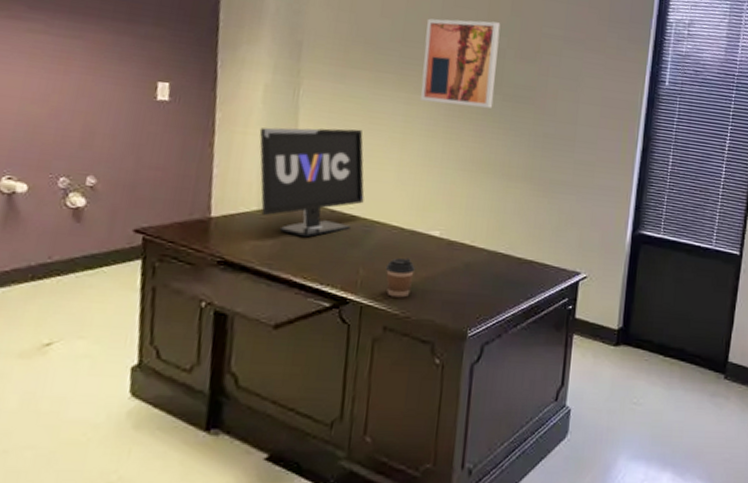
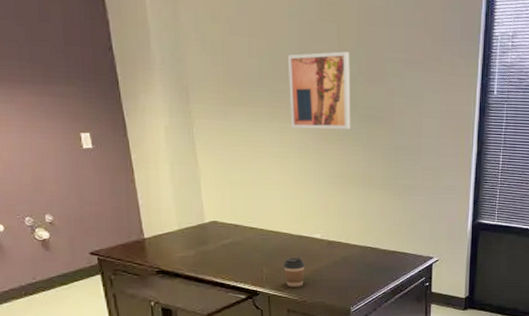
monitor: present [259,127,365,238] -> none [168,157,258,248]

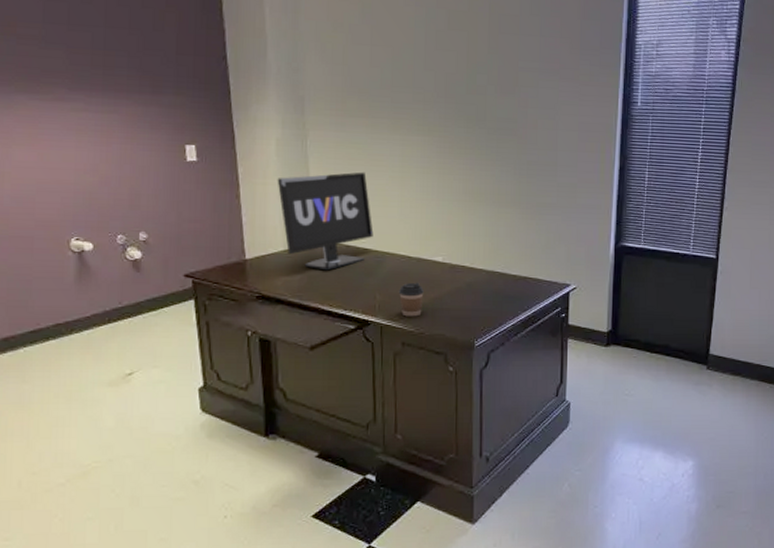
monitor: none [168,157,258,248] -> present [277,172,374,271]
wall art: present [287,51,351,130] -> none [412,60,480,143]

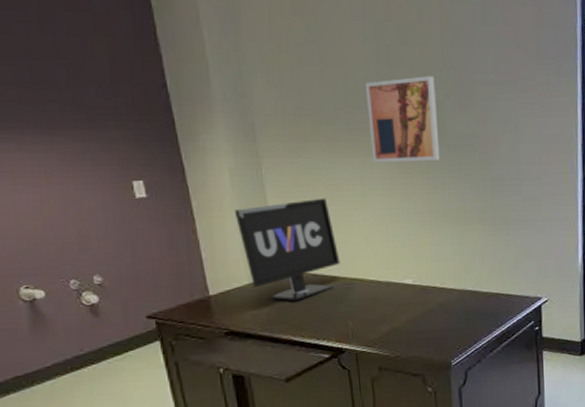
coffee cup: present [398,282,424,317] -> none [370,306,397,342]
wall art: none [412,60,480,143] -> present [365,76,440,162]

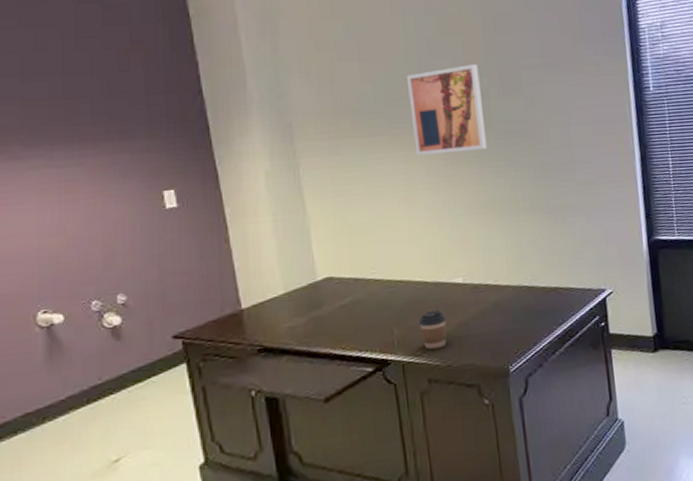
monitor: present [234,198,340,302] -> none [269,195,384,310]
coffee cup: none [370,306,397,342] -> present [417,309,447,350]

